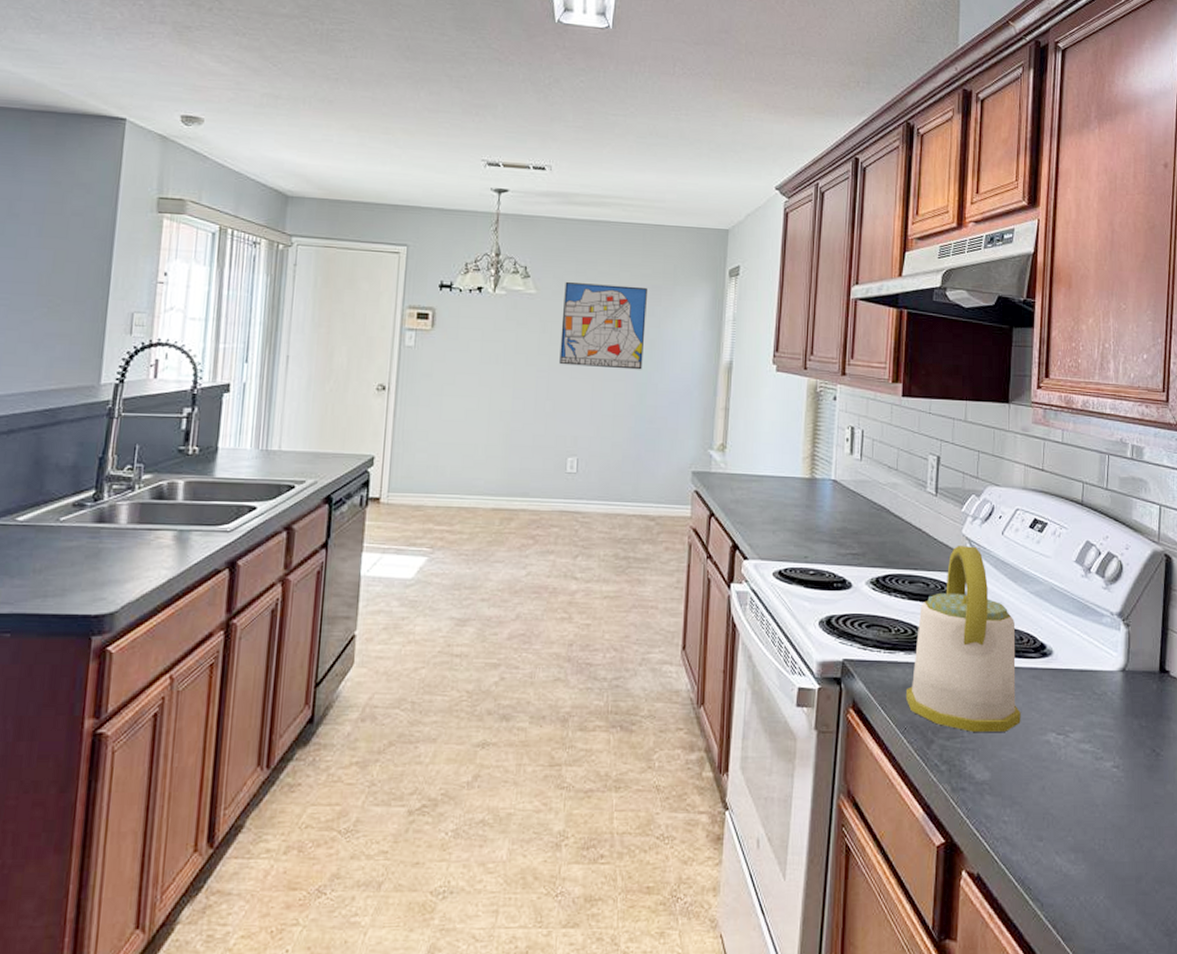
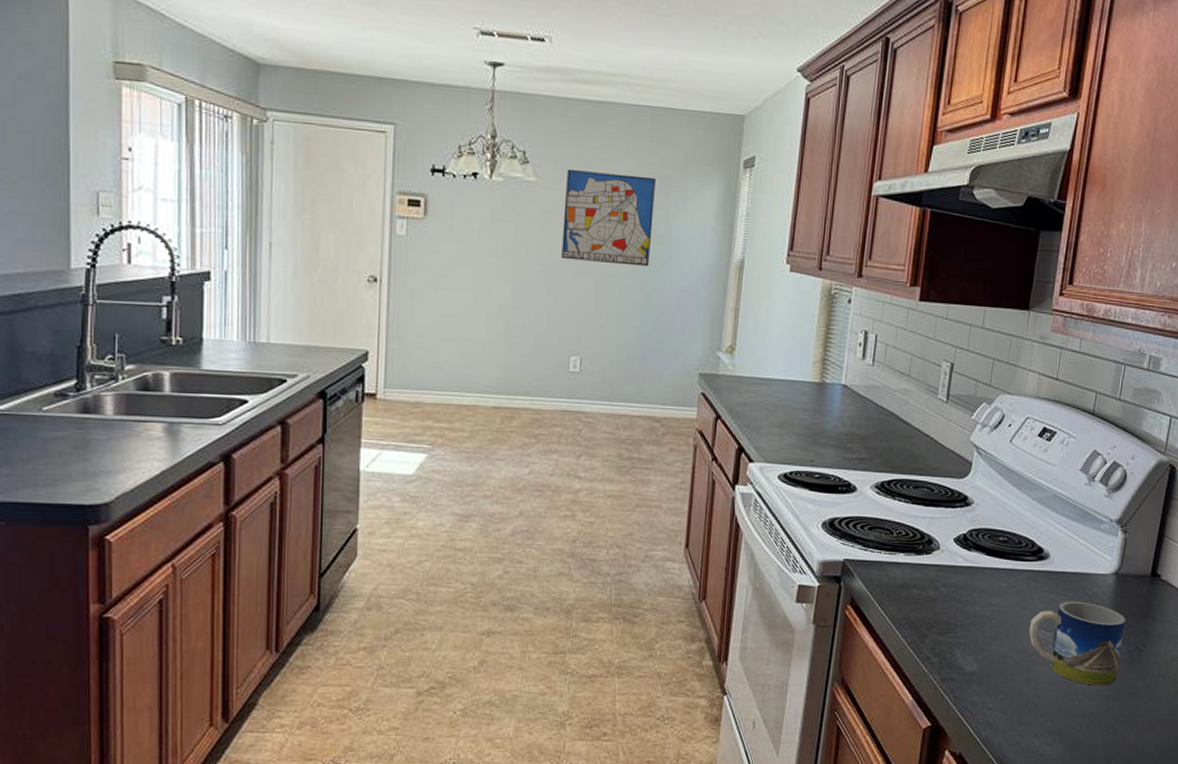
kettle: present [905,546,1021,732] -> none [902,453,1015,628]
mug: none [1039,701,1139,795] -> present [1029,601,1126,686]

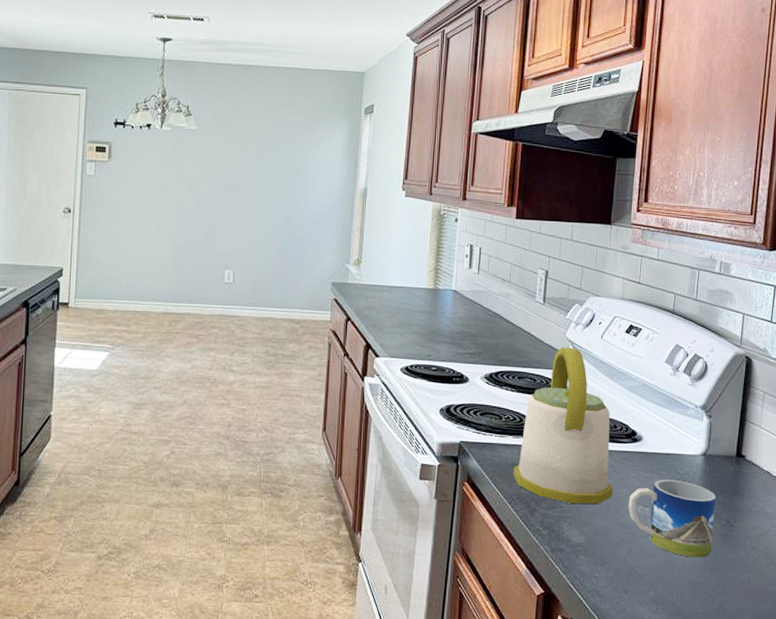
wall art: present [561,170,655,267] -> none [217,120,293,196]
kettle: none [902,453,1015,628] -> present [513,347,613,504]

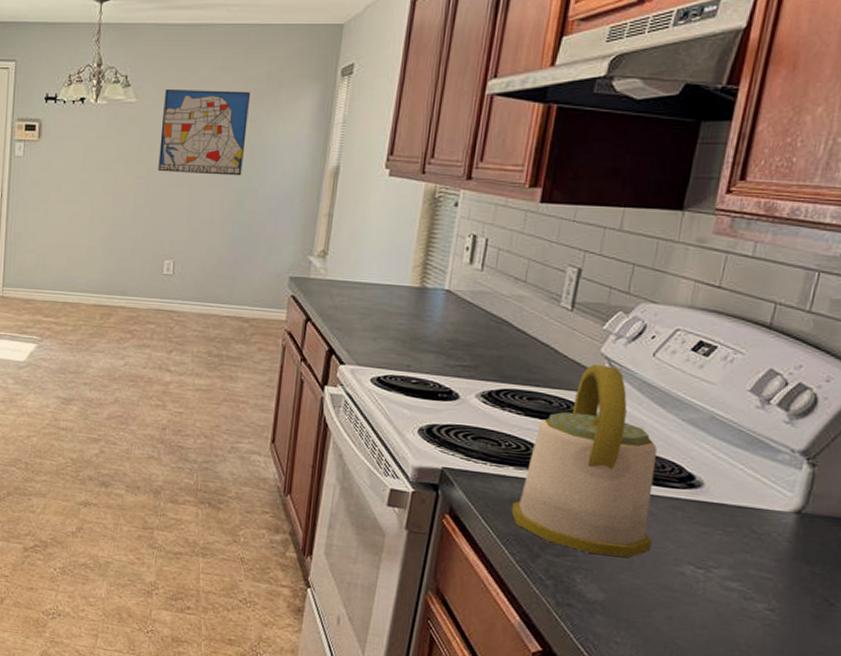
wall art: none [217,120,293,196] -> present [158,90,250,176]
mug: present [628,479,717,557] -> none [672,537,812,639]

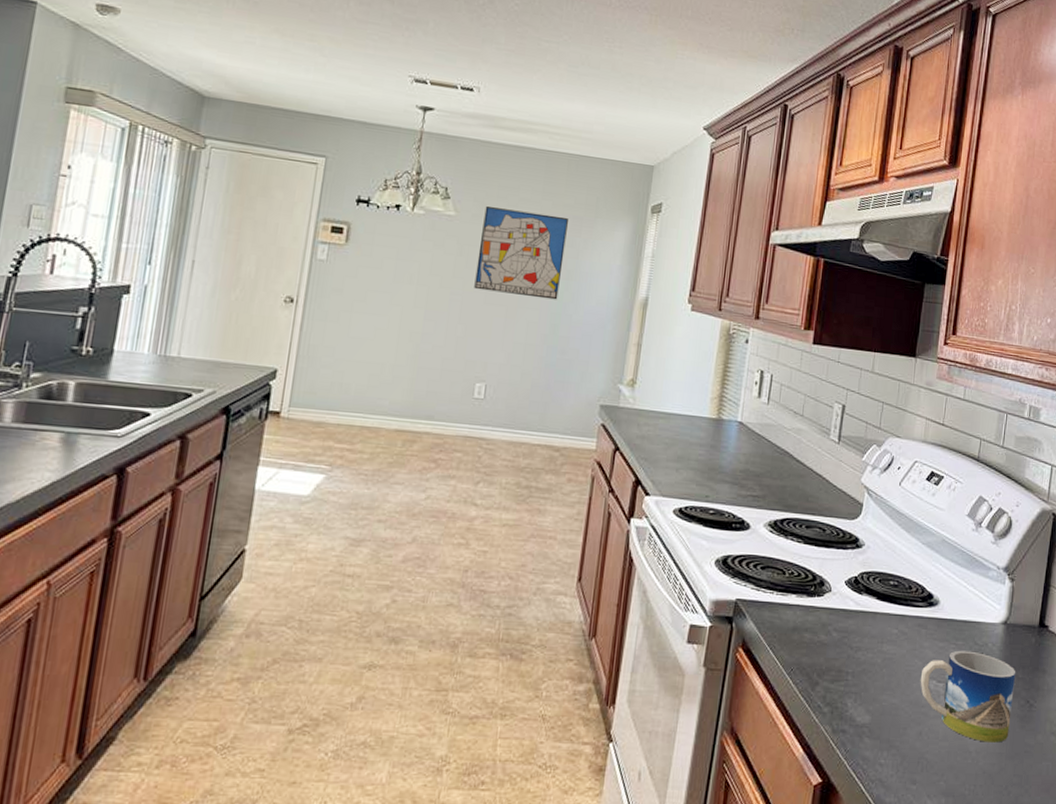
kettle: present [511,365,657,558] -> none [794,494,905,677]
mug: none [672,537,812,639] -> present [920,650,1016,743]

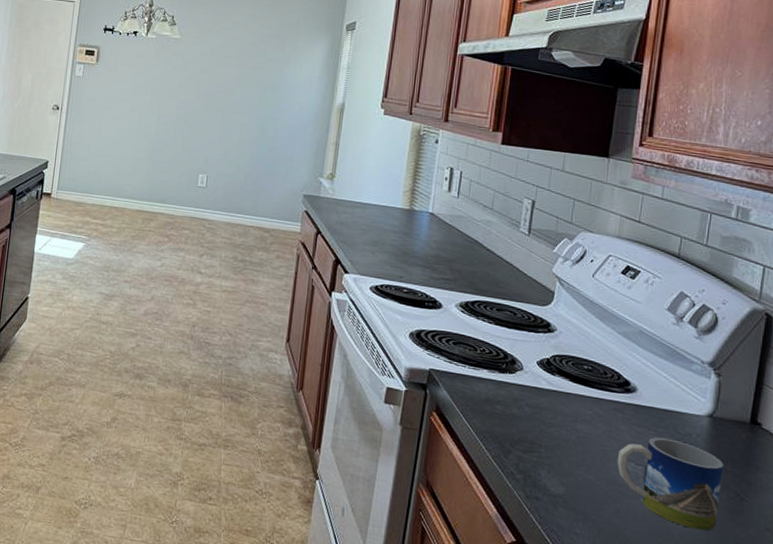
wall art: present [474,206,568,300] -> none [196,30,273,106]

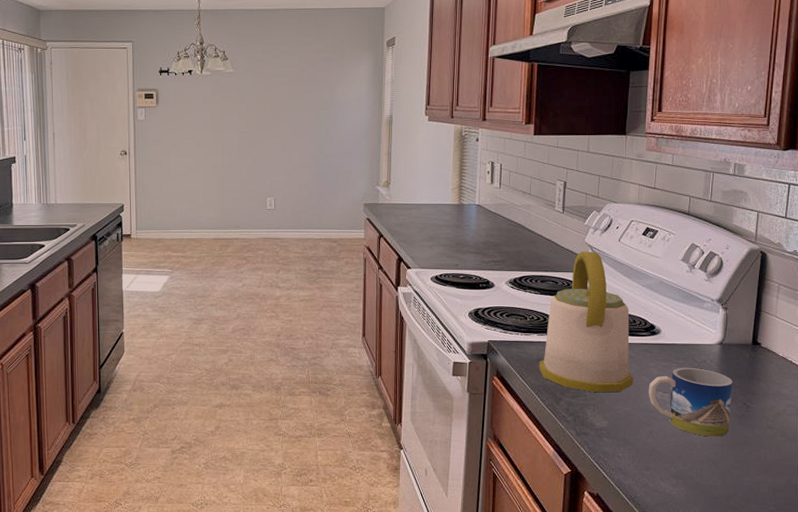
kettle: none [486,282,600,455] -> present [539,251,633,392]

